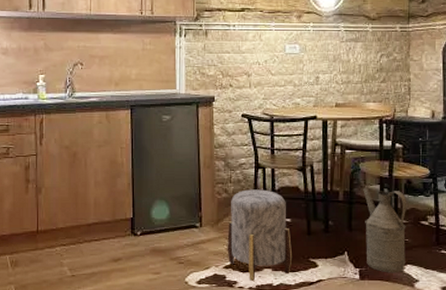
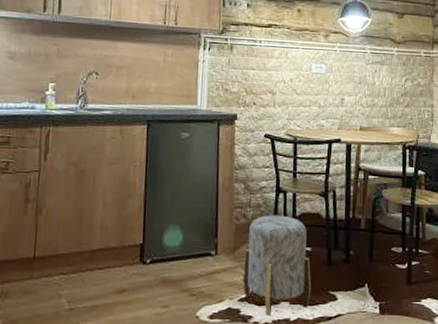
watering can: present [363,187,406,273] -> none [385,215,428,307]

